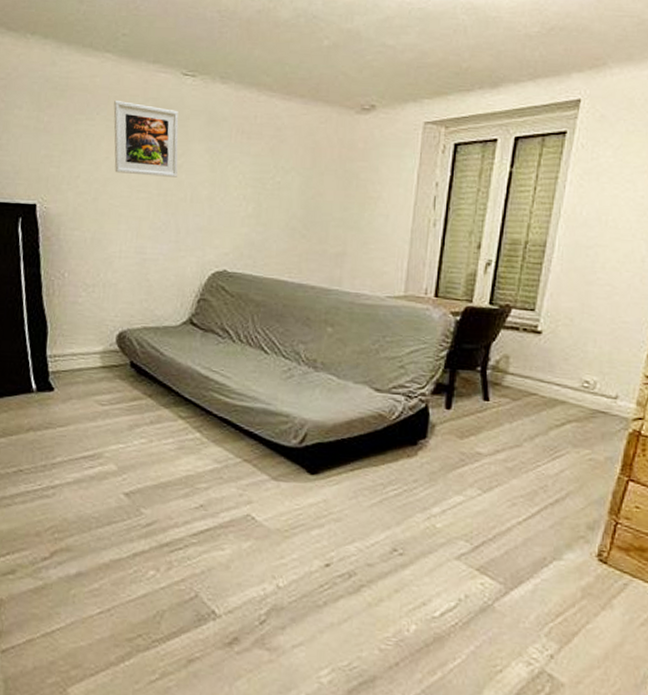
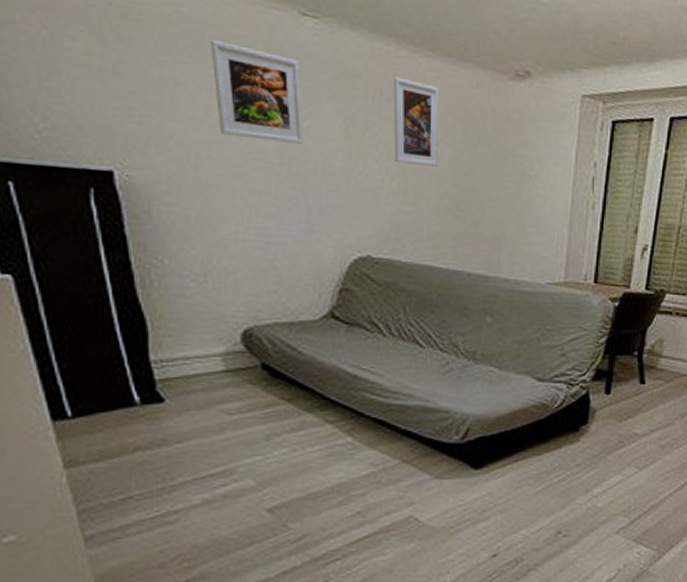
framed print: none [251,118,292,192] -> present [393,76,439,166]

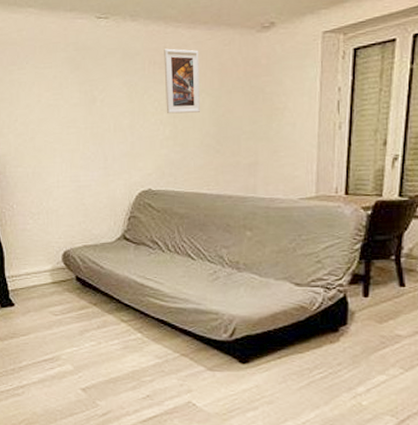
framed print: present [211,40,303,144] -> none [40,49,100,113]

